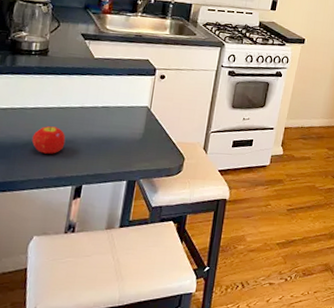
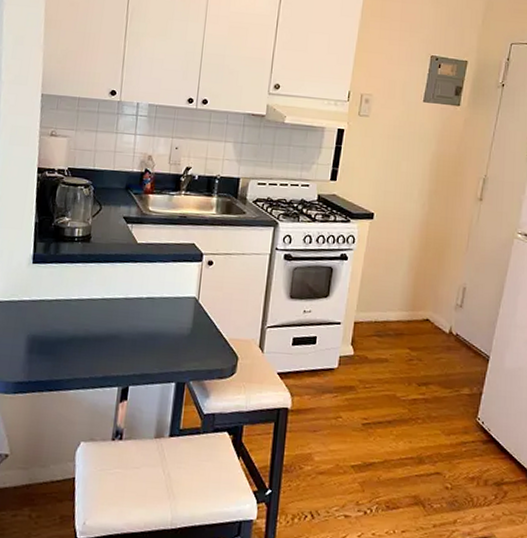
fruit: present [32,126,66,154] -> none [76,319,111,351]

